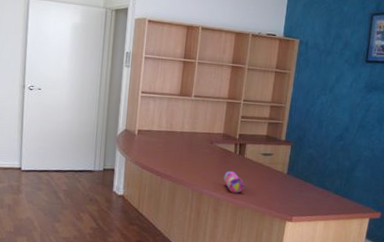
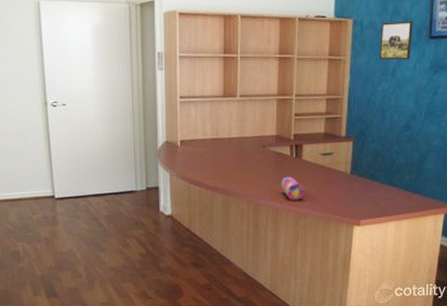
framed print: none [320,44,353,79] -> present [379,21,413,60]

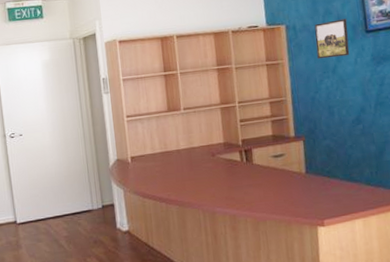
pencil case: present [280,176,307,200] -> none [234,181,263,206]

